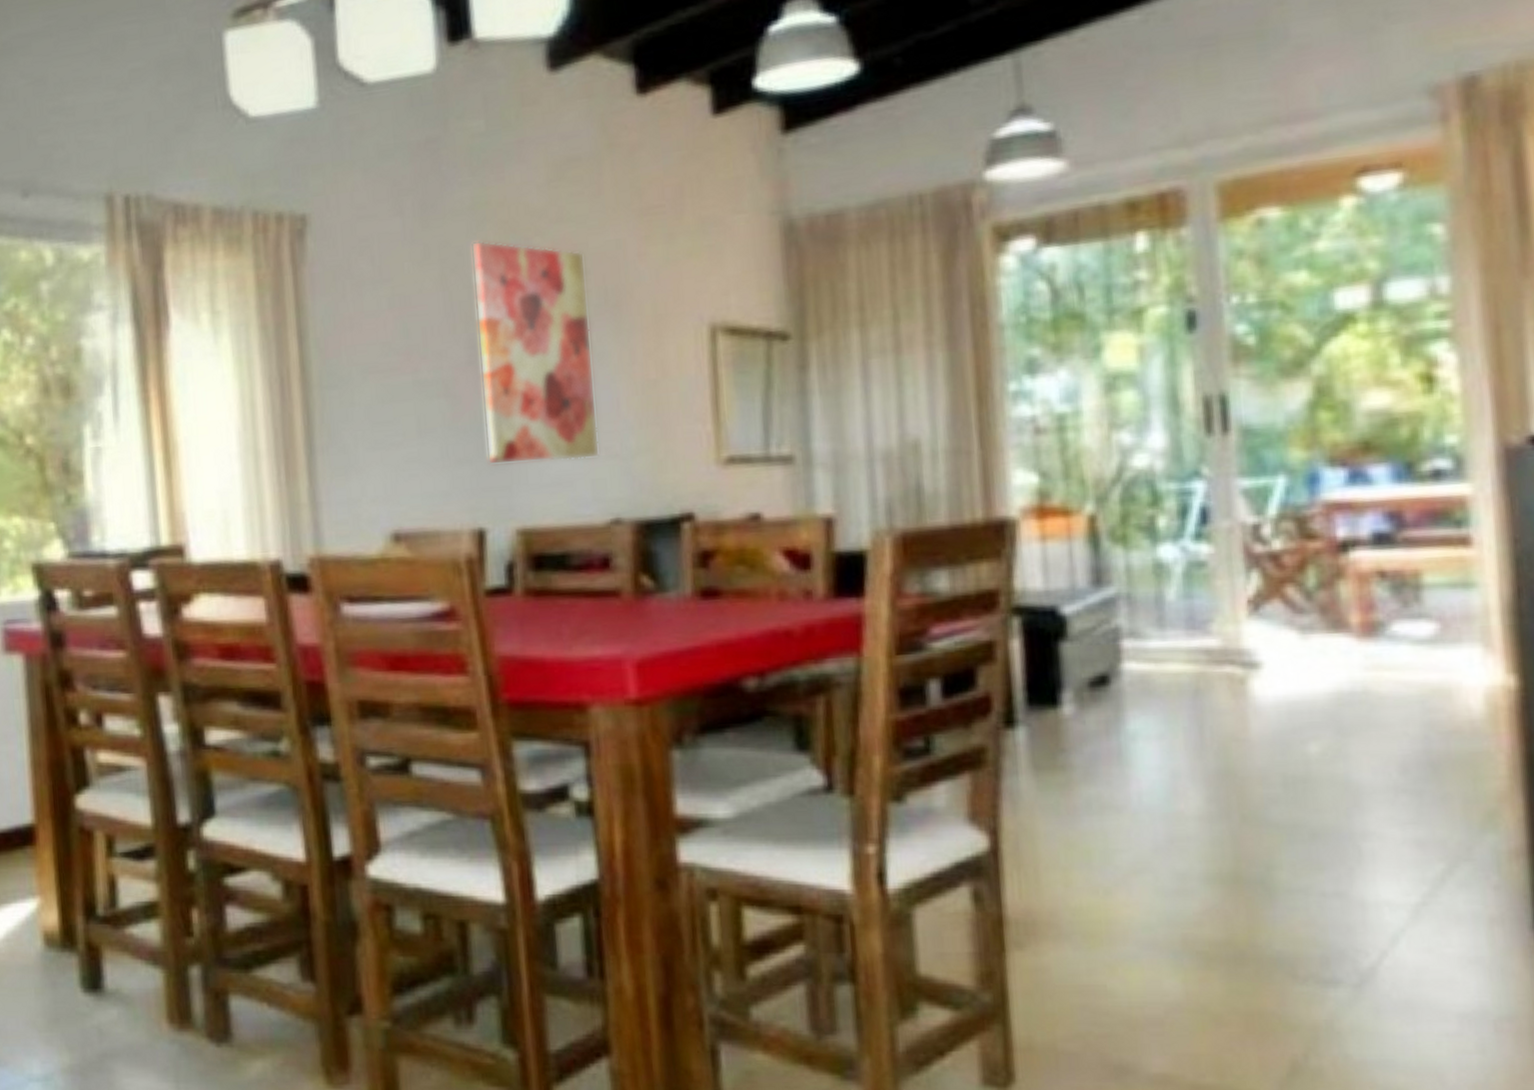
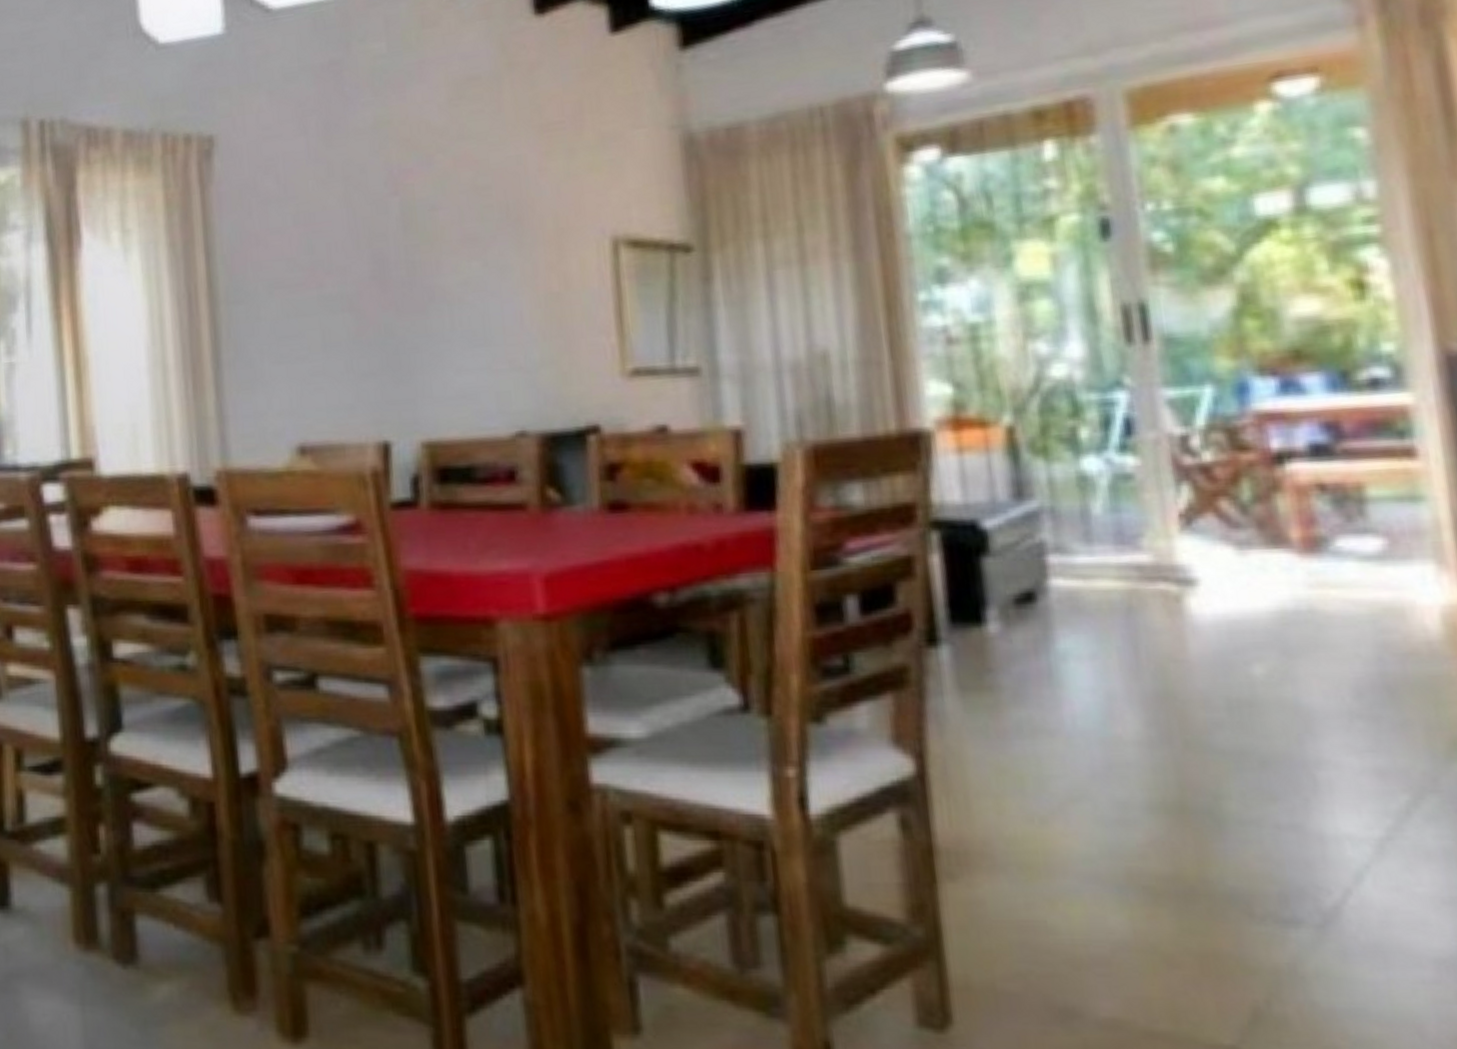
wall art: present [470,240,601,466] -> none [373,158,505,379]

